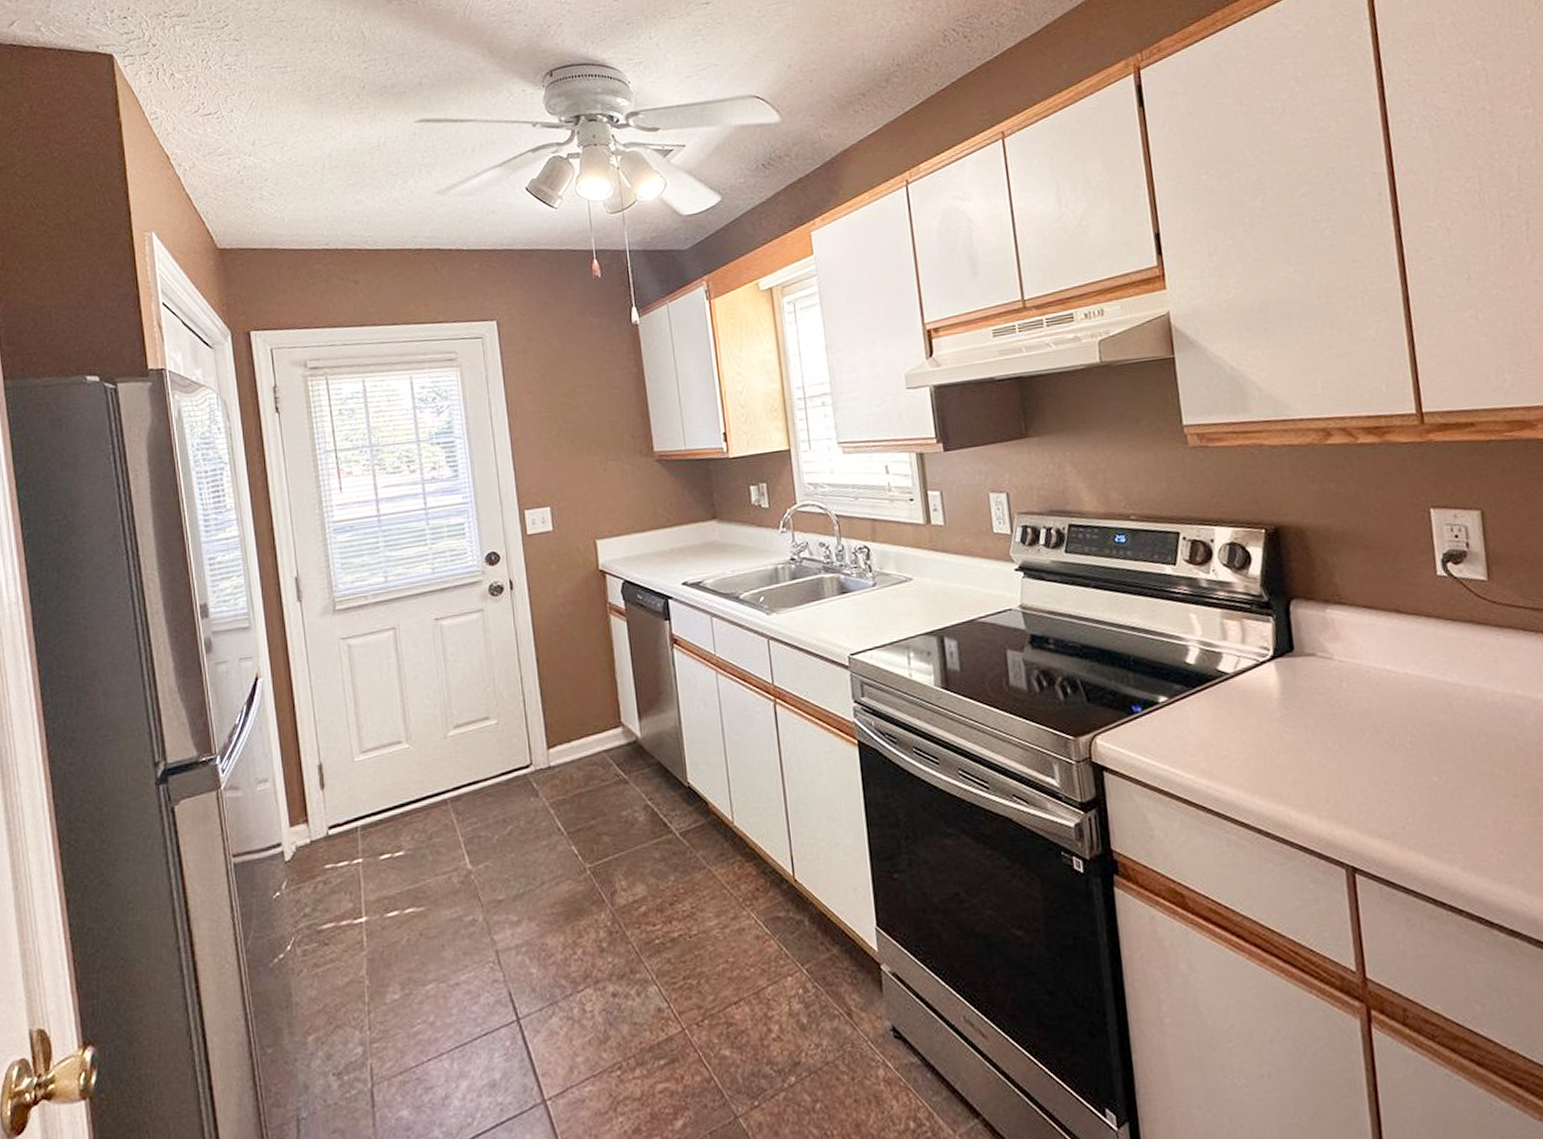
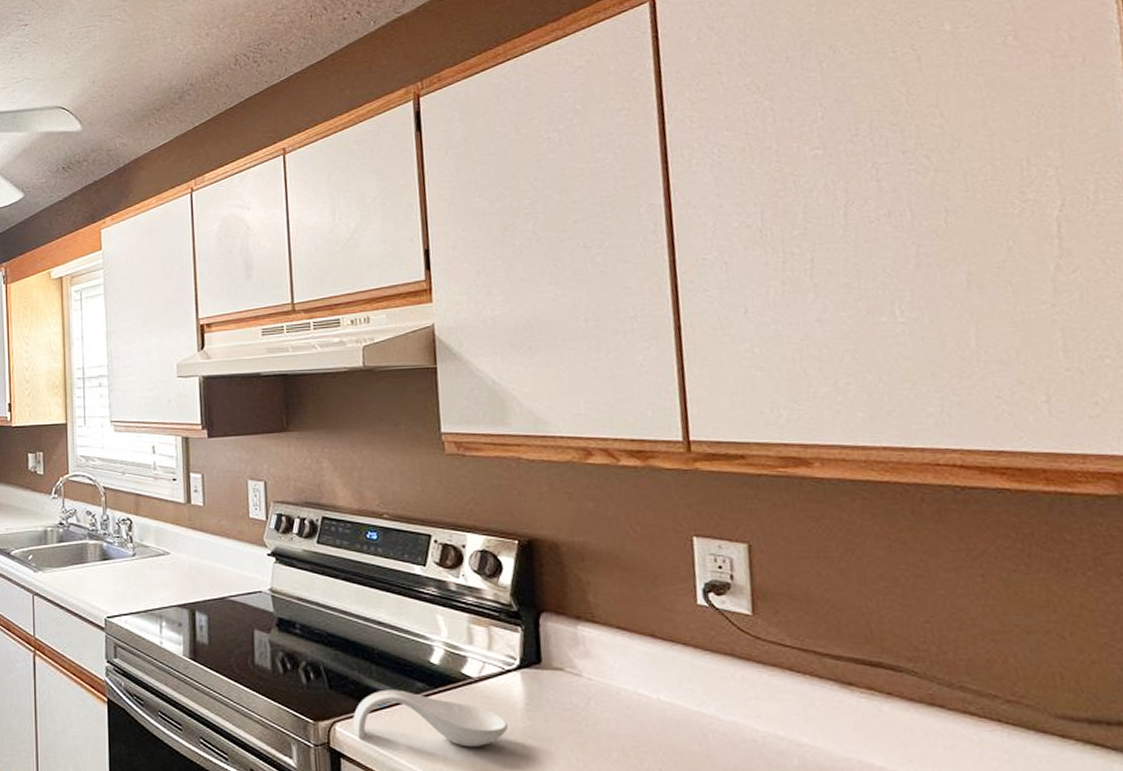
spoon rest: none [1112,695,1265,750] -> present [352,689,508,748]

